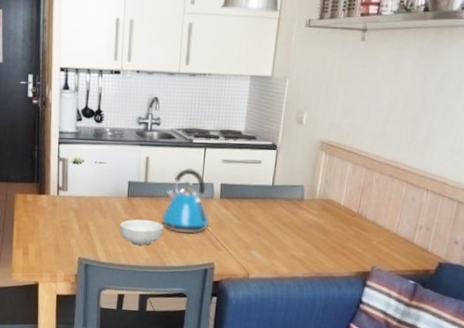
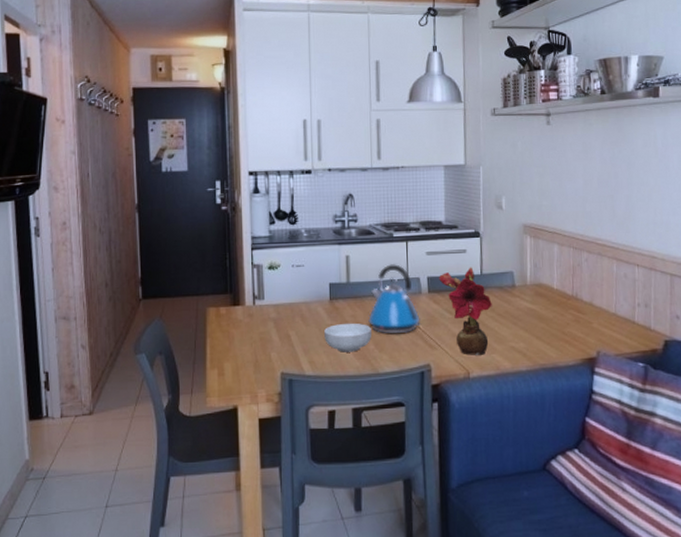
flower: none [231,177,280,259] -> present [439,267,493,355]

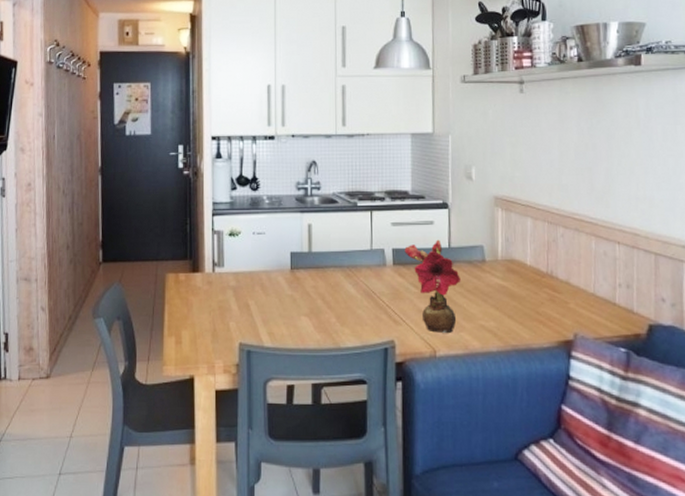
cereal bowl: present [324,323,371,352] -> none [285,294,333,325]
kettle: present [368,264,422,334] -> none [330,234,386,308]

